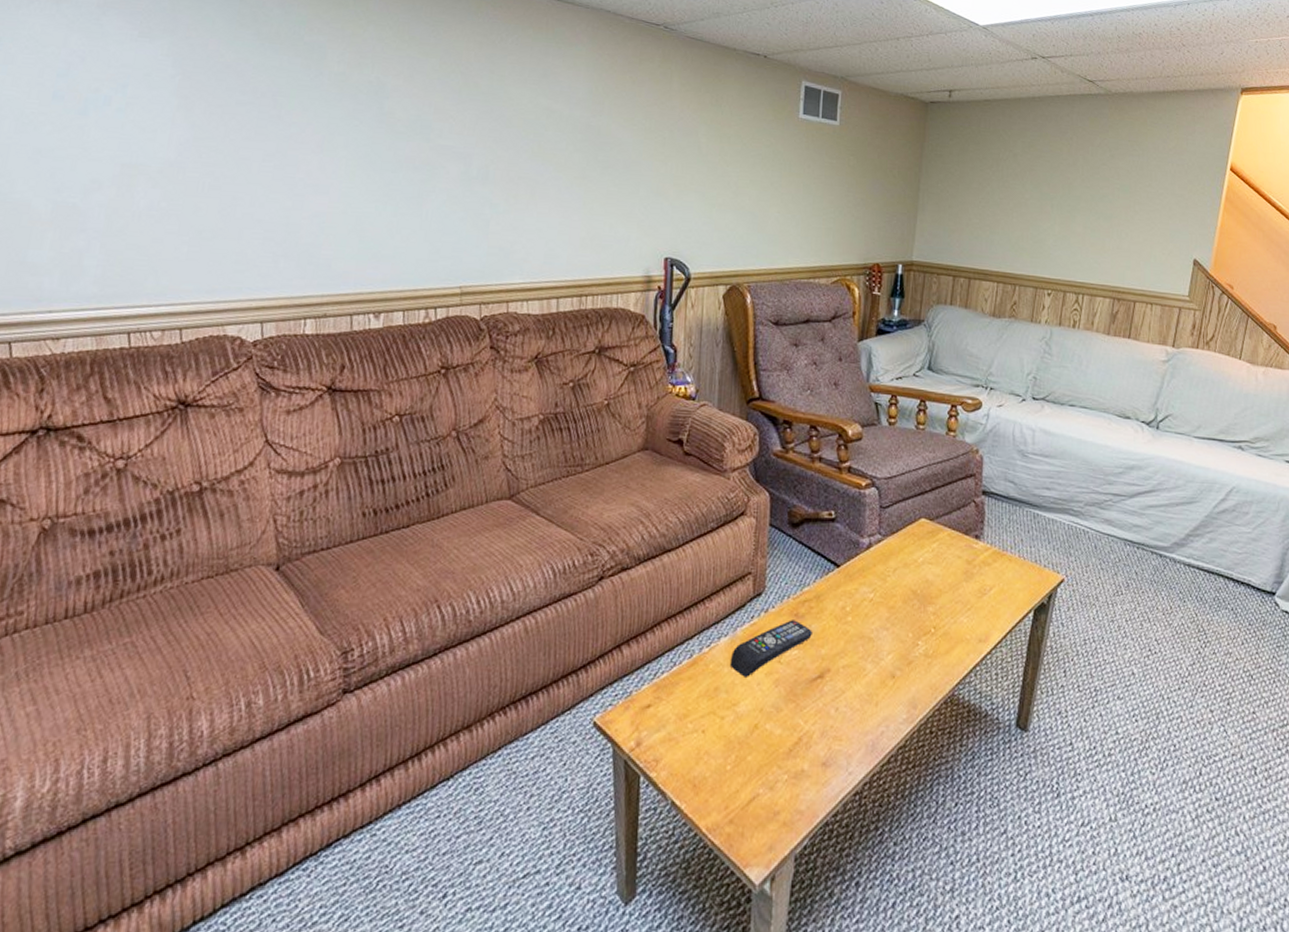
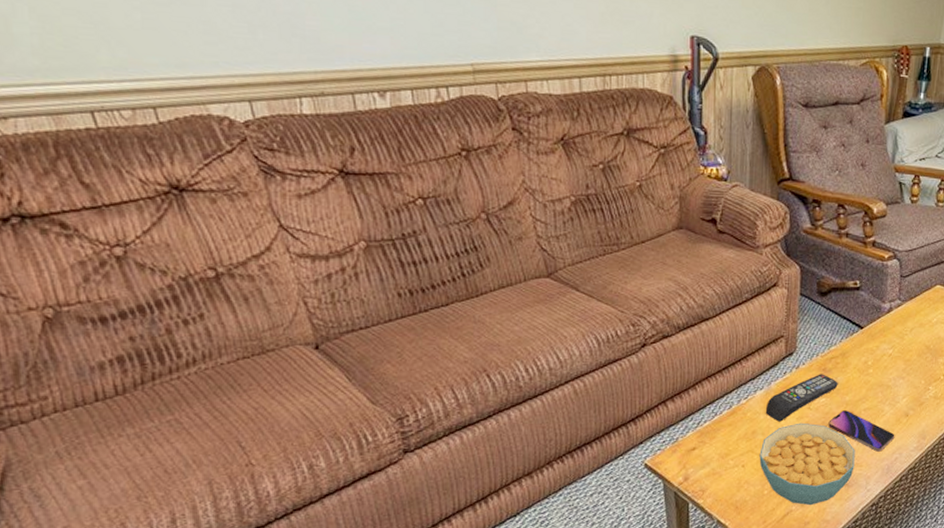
cereal bowl: none [722,679,833,790] -> present [759,422,855,506]
smartphone: none [801,667,880,722] -> present [828,410,895,452]

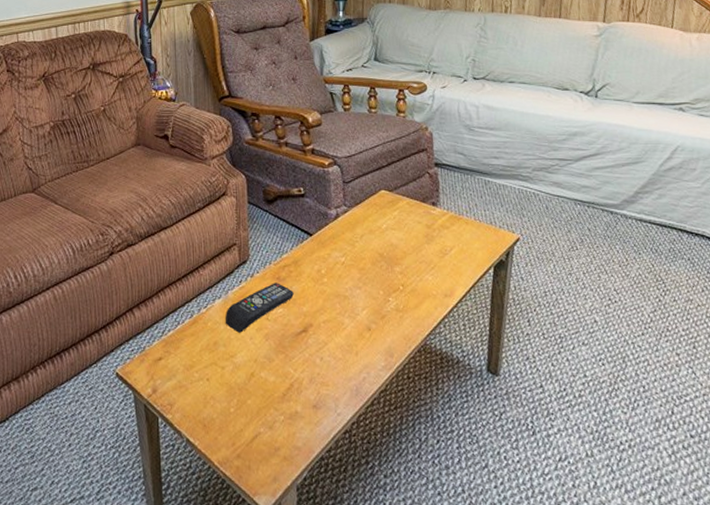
cereal bowl: present [759,422,855,506] -> none [223,334,321,429]
smartphone: present [828,410,895,452] -> none [288,322,360,370]

